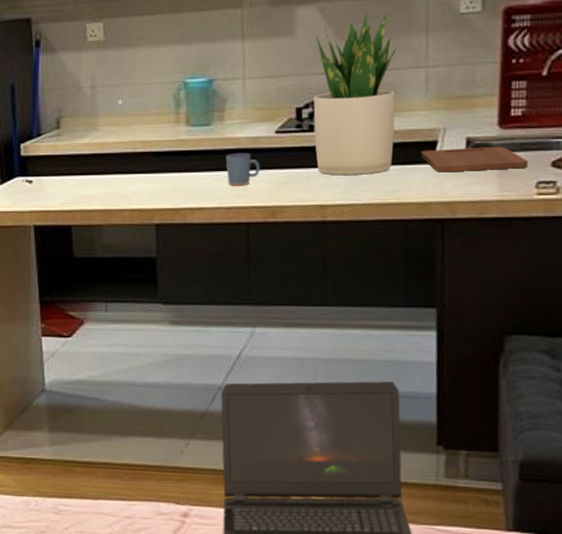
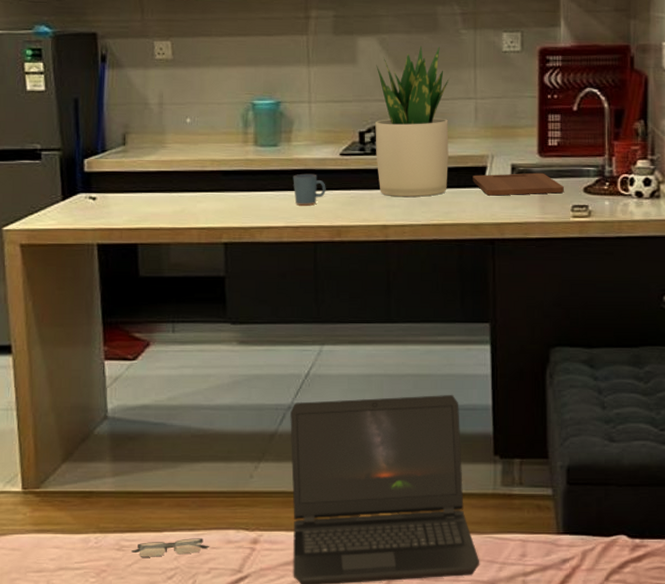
glasses: none [67,507,142,523] -> present [130,538,210,557]

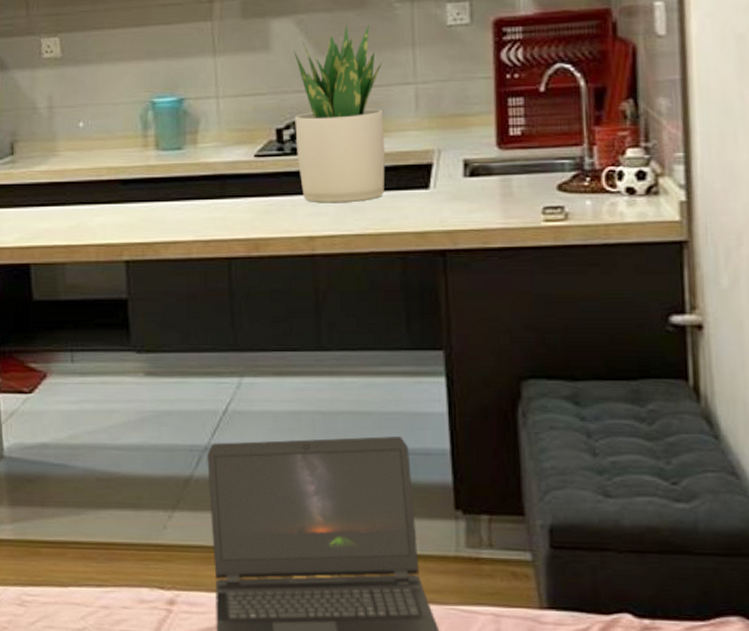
glasses: present [130,538,210,557] -> none [33,595,121,615]
mug: present [293,173,326,206] -> none [201,179,240,216]
cutting board: present [472,172,564,196] -> none [415,168,532,198]

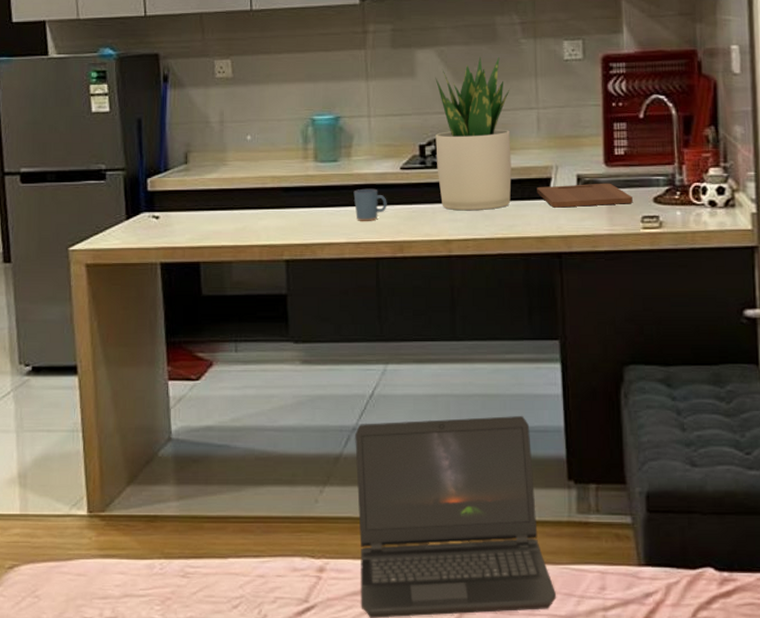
mug: none [201,179,240,216] -> present [353,188,387,221]
cutting board: none [415,168,532,198] -> present [537,183,633,208]

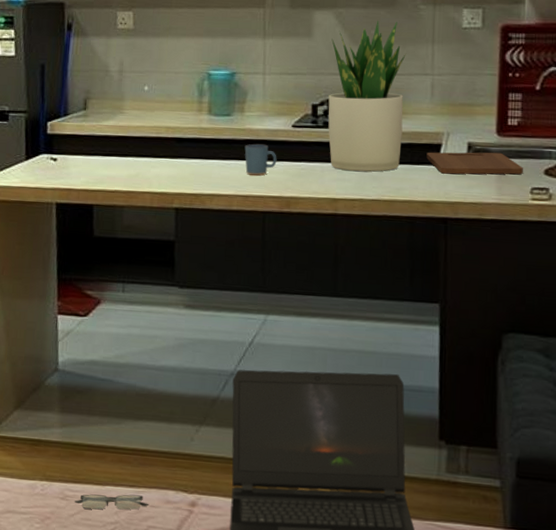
glasses: none [195,565,276,585] -> present [74,494,149,510]

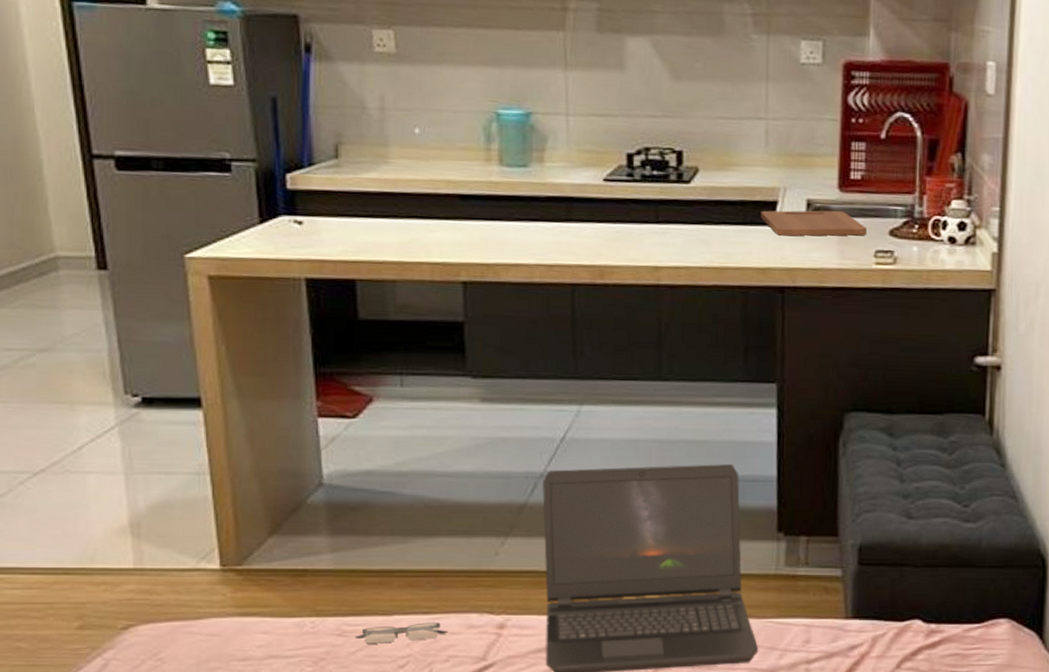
mug: present [244,143,277,176] -> none [546,201,587,240]
planter: present [328,20,406,172] -> none [646,51,736,234]

